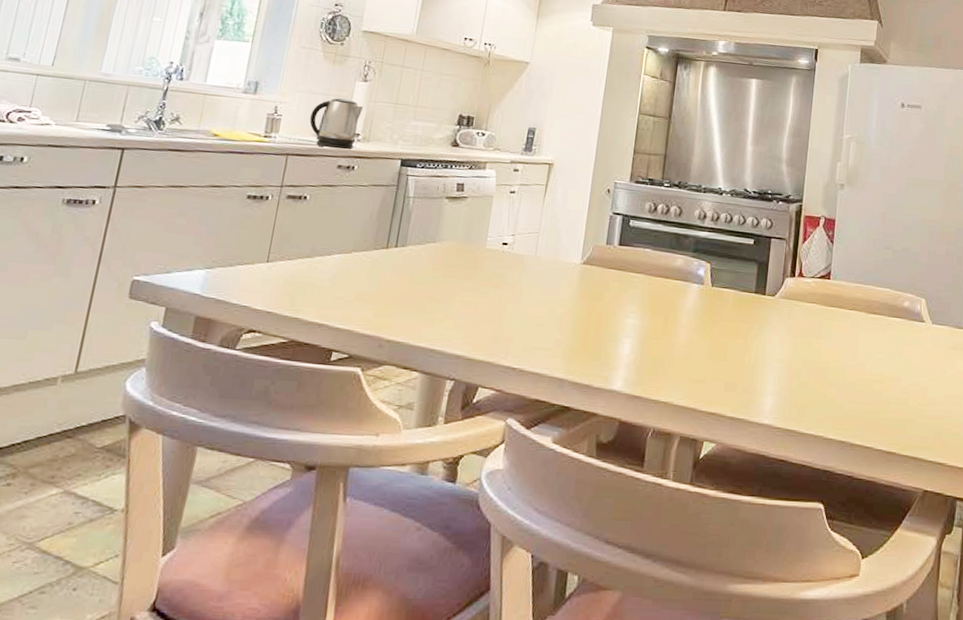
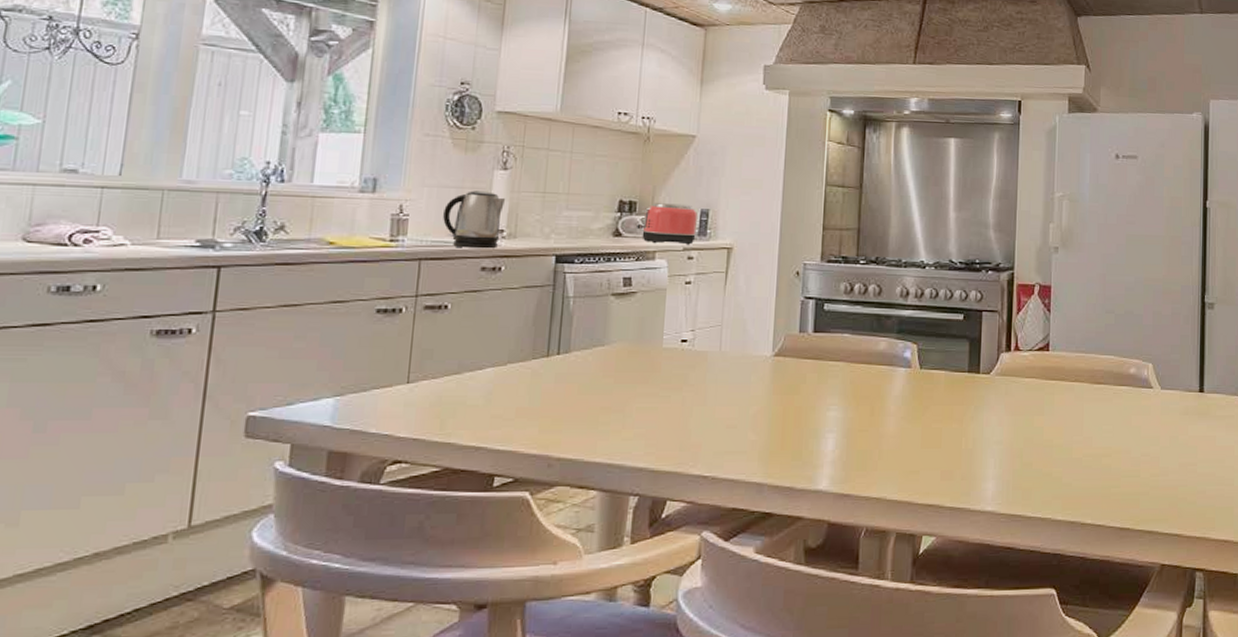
toaster: none [472,118,526,159] -> present [637,202,697,245]

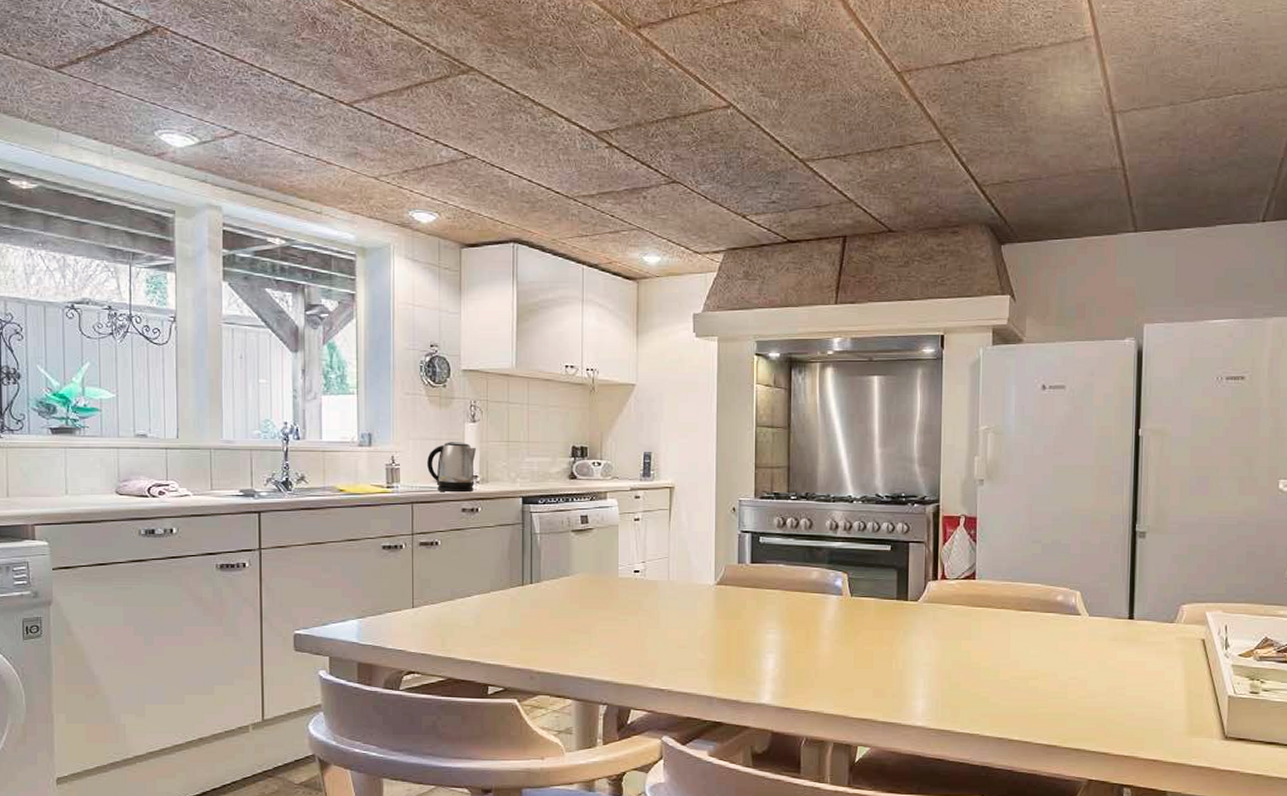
toaster: present [637,202,697,245] -> none [589,447,641,485]

